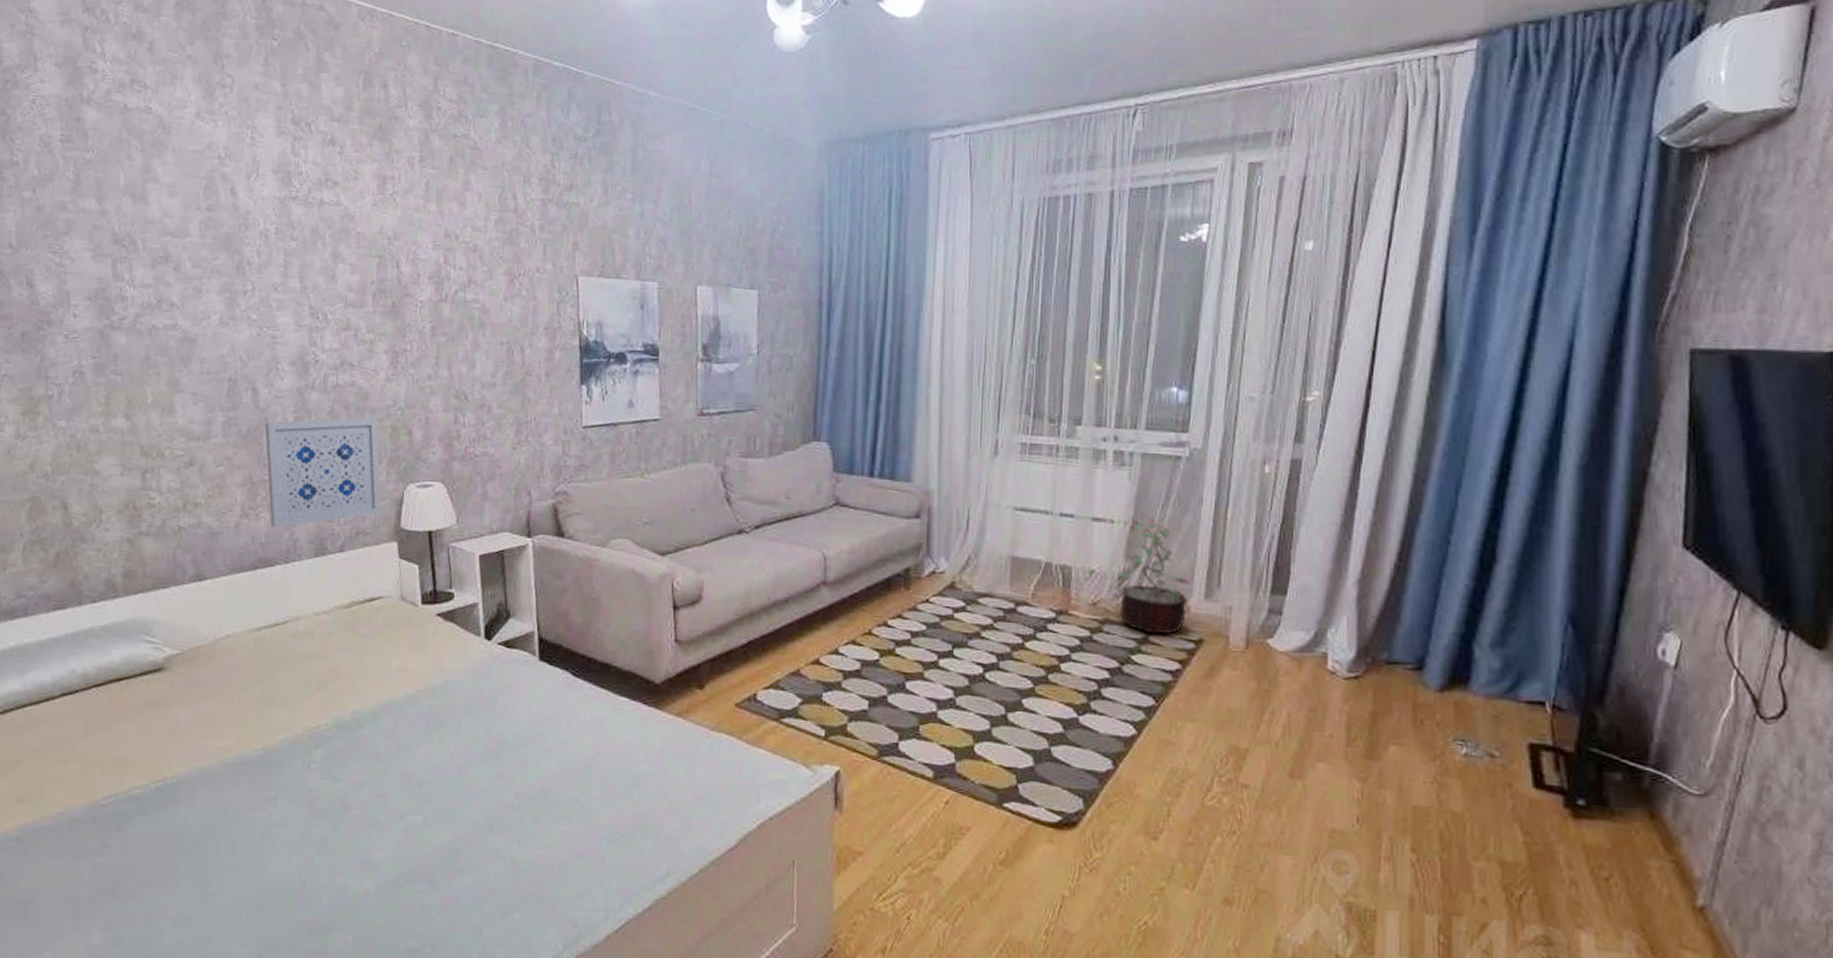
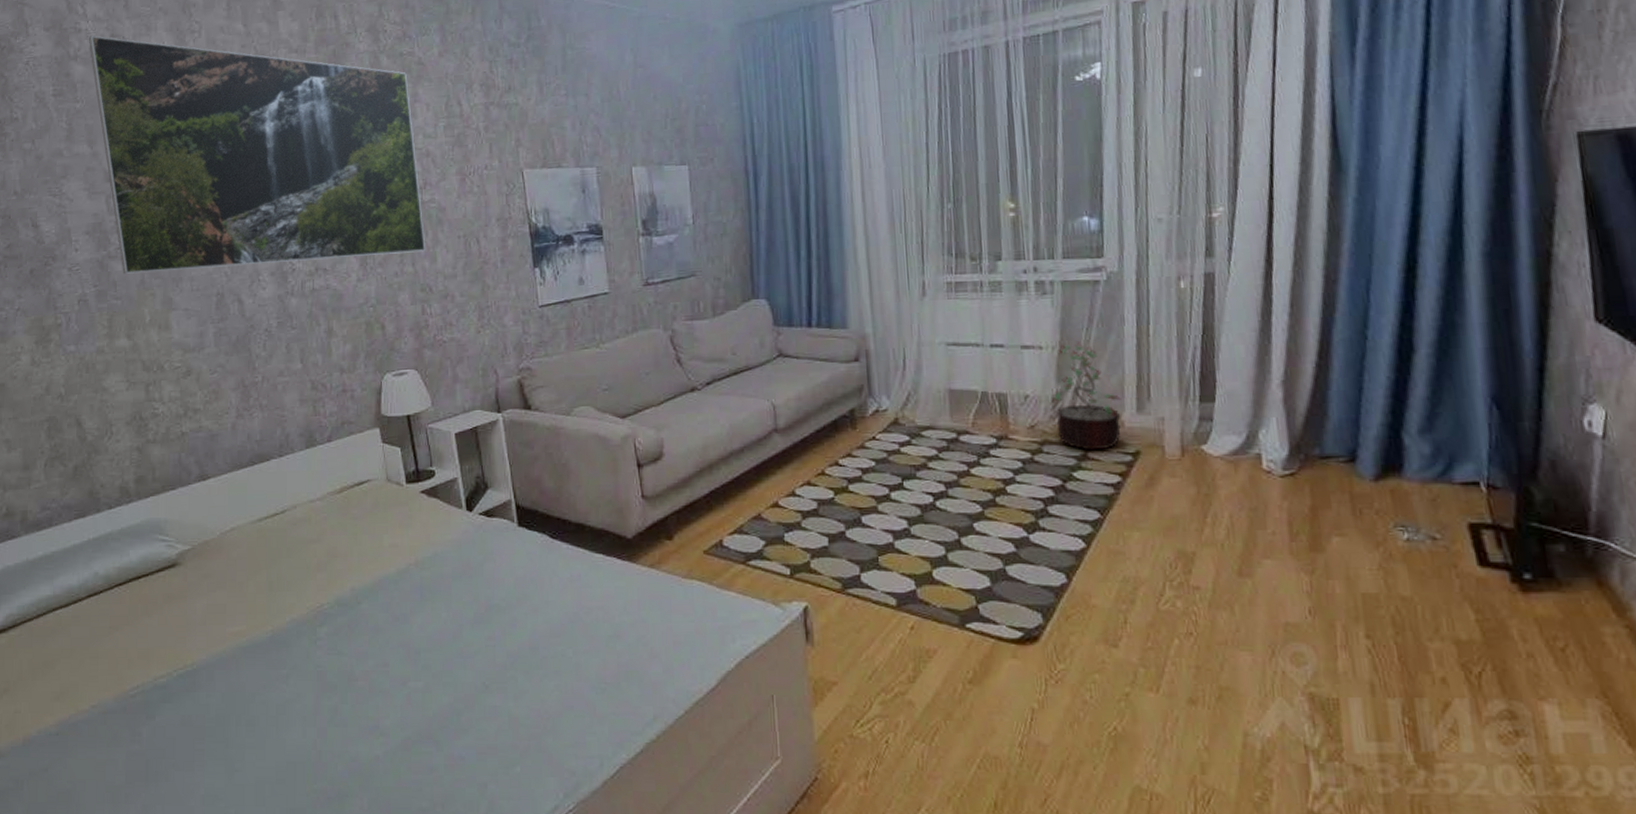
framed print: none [104,78,465,356] -> present [88,35,426,274]
wall art: present [265,418,382,528] -> none [252,316,363,425]

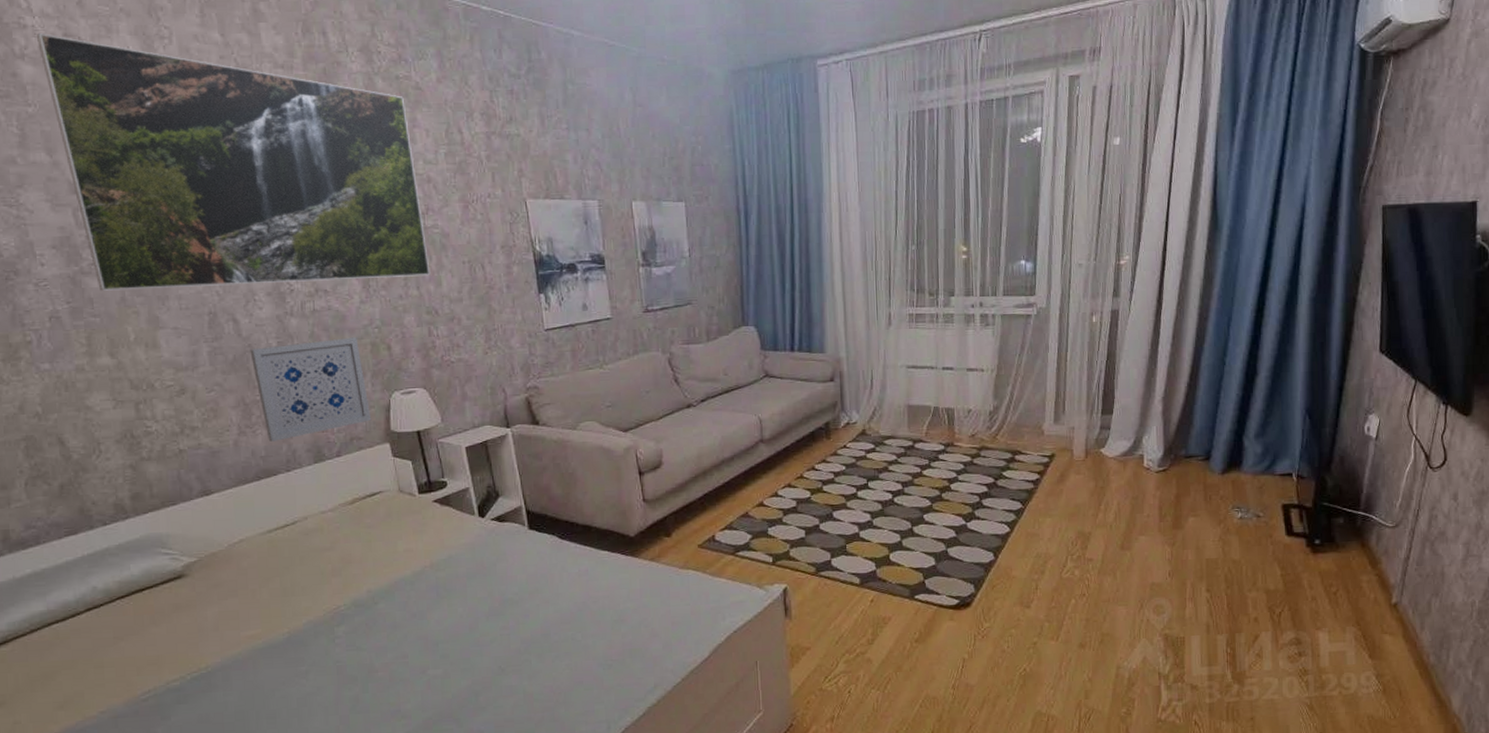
wall art: none [252,316,363,425] -> present [250,337,372,442]
decorative plant: present [1052,342,1121,451] -> none [990,365,1043,454]

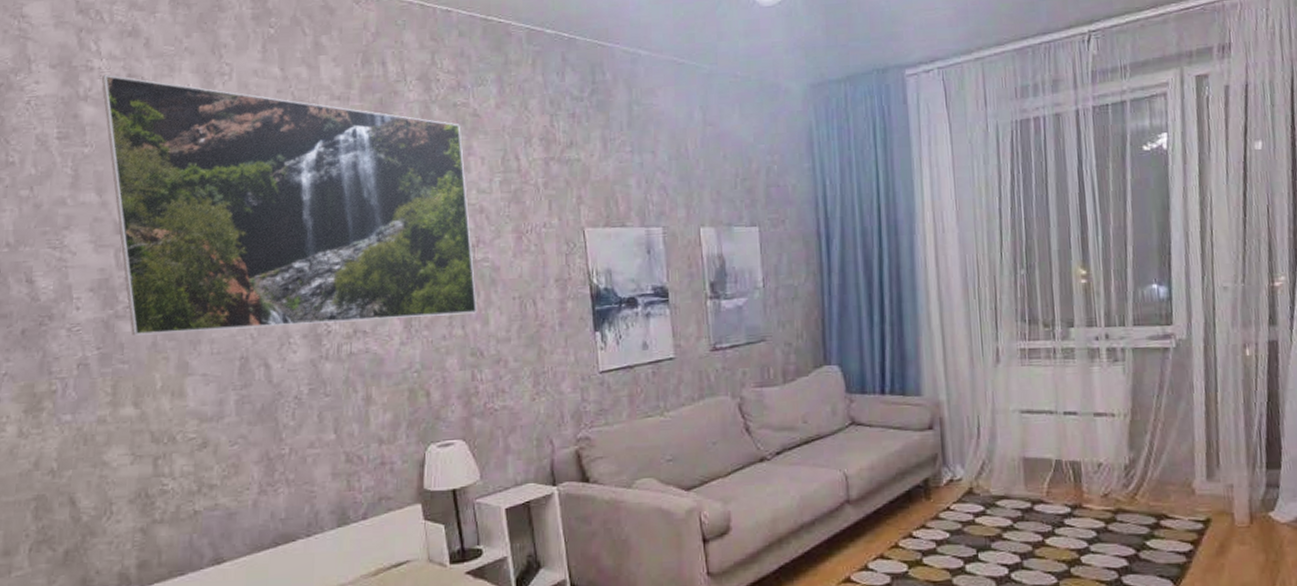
wall art: present [250,337,372,442] -> none [279,383,404,502]

